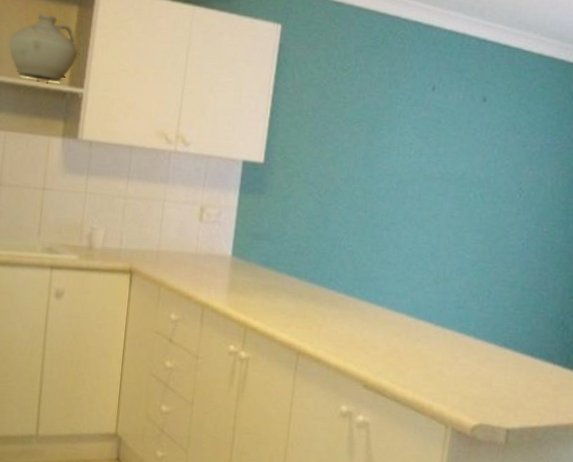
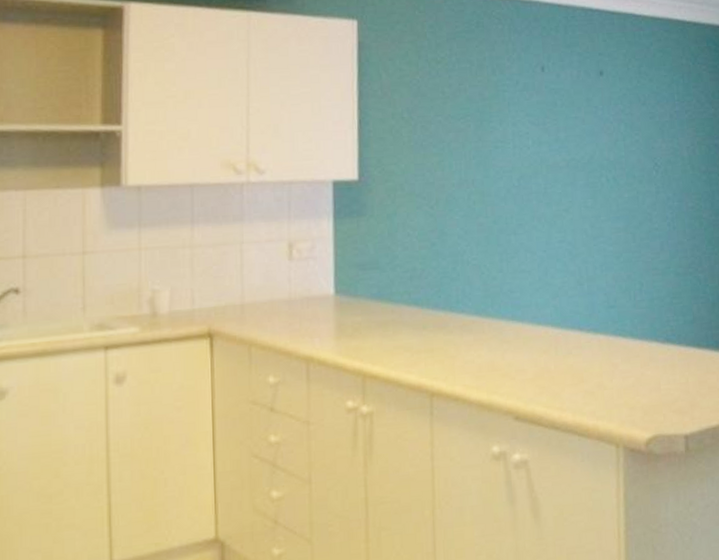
ceramic jug: present [9,14,78,82] -> none [17,43,109,123]

